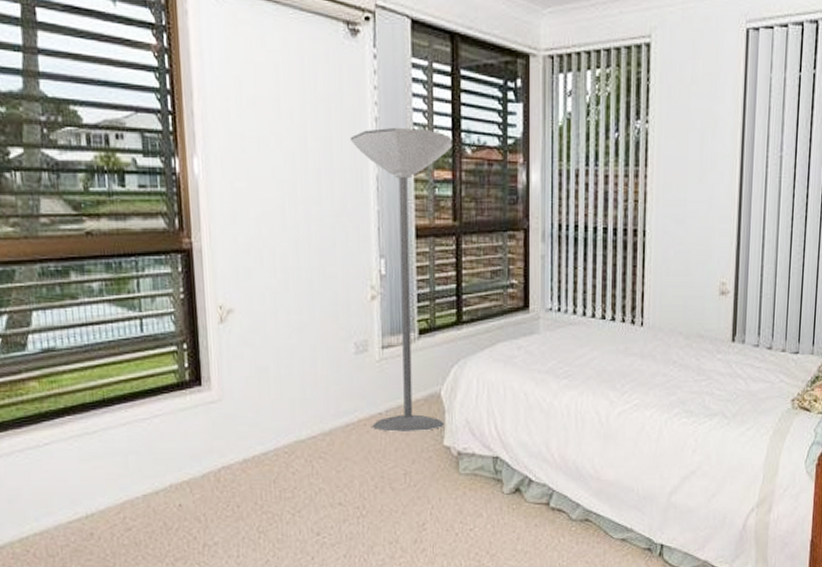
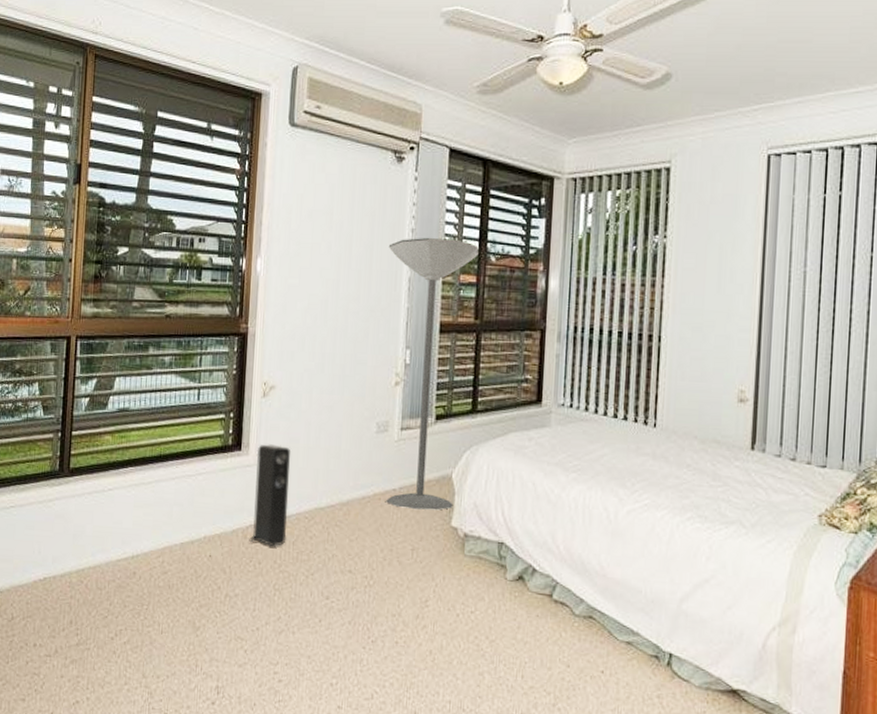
speaker: none [220,376,266,488] -> present [249,444,290,547]

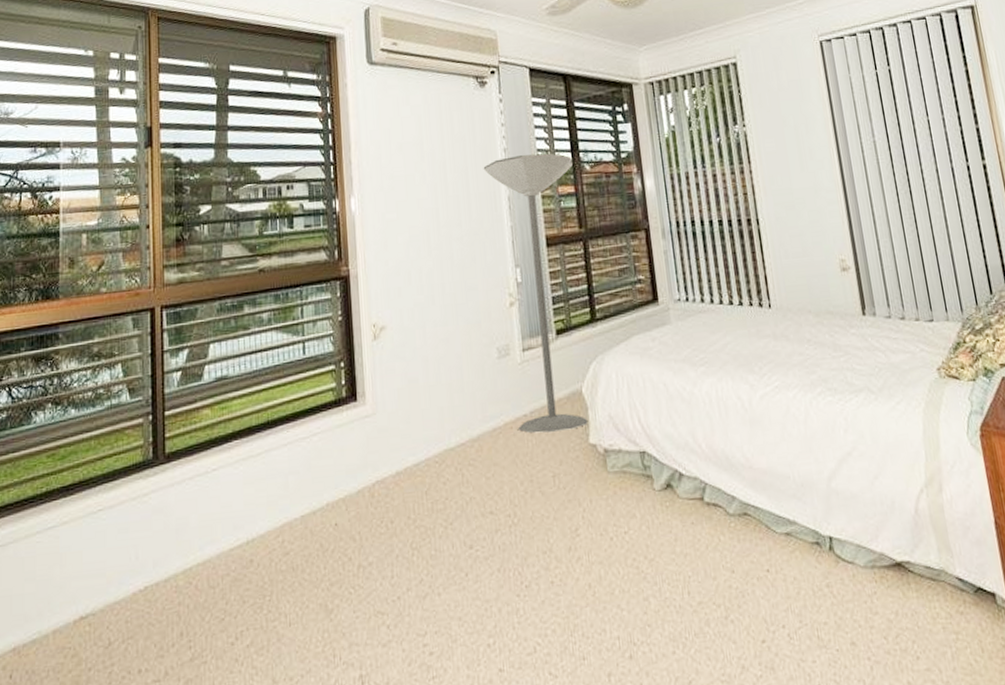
speaker: present [249,444,290,547] -> none [374,388,418,502]

